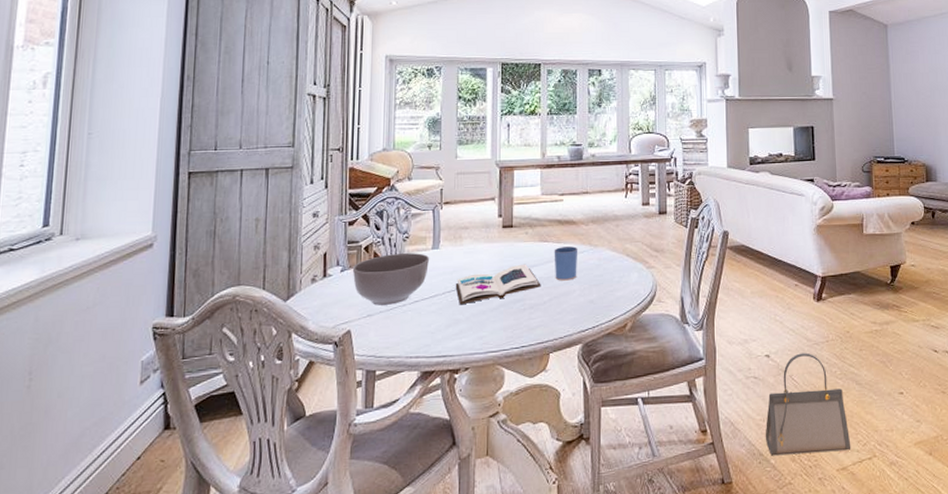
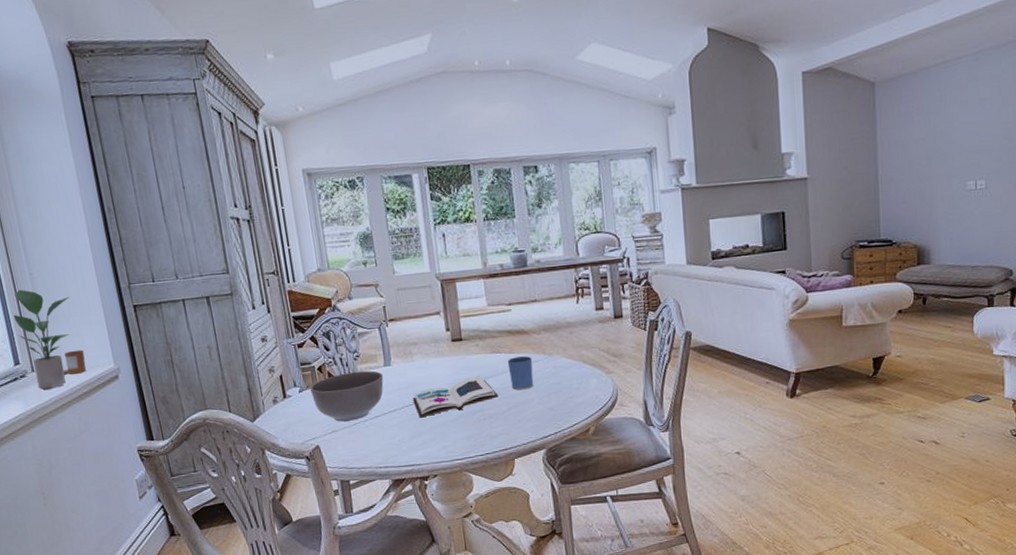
potted plant: none [56,148,123,255] -> present [13,289,70,390]
candle: none [94,214,124,240] -> present [63,349,86,375]
handbag: present [765,353,851,456] -> none [737,448,828,544]

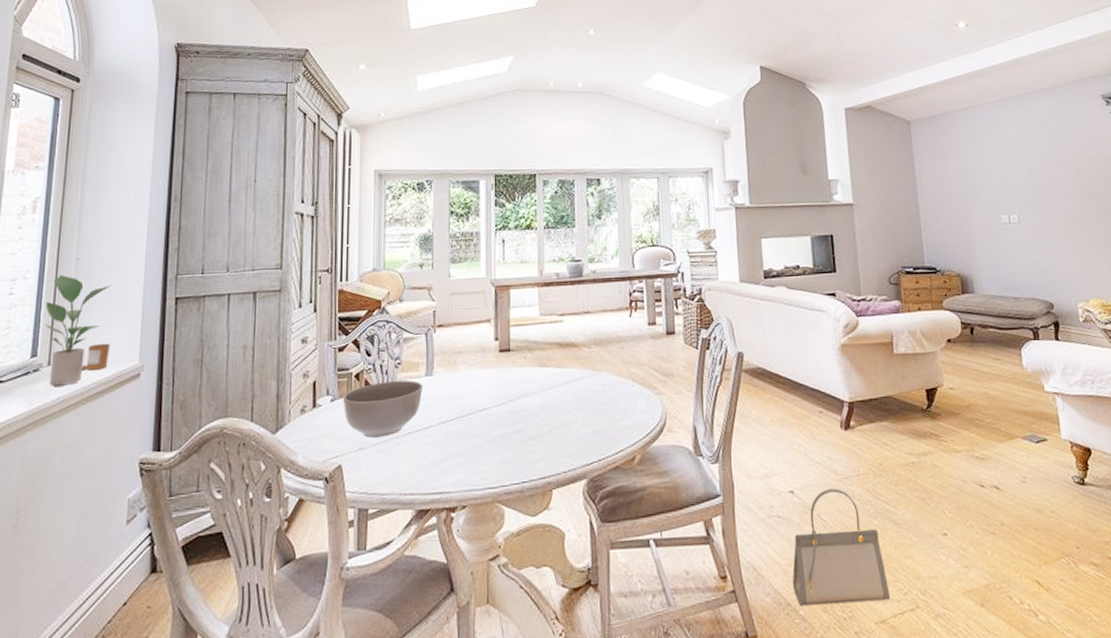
book: present [412,375,499,418] -> none [450,391,542,437]
mug: present [507,356,534,391] -> none [554,371,581,410]
handbag: none [737,448,828,544] -> present [792,488,891,606]

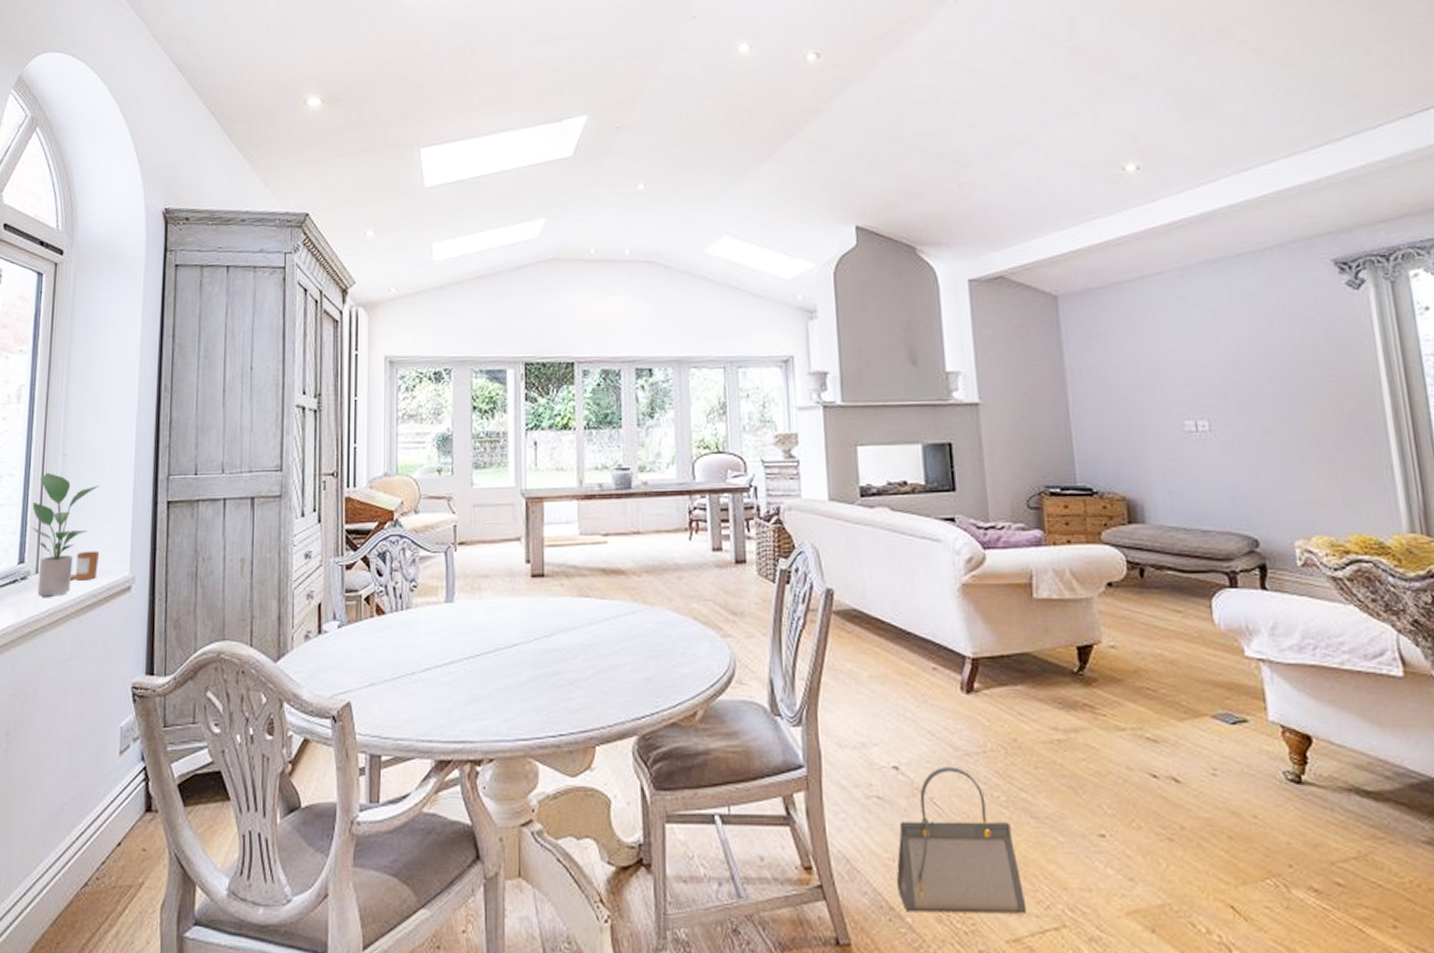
bowl: present [342,380,424,438] -> none [351,606,443,672]

